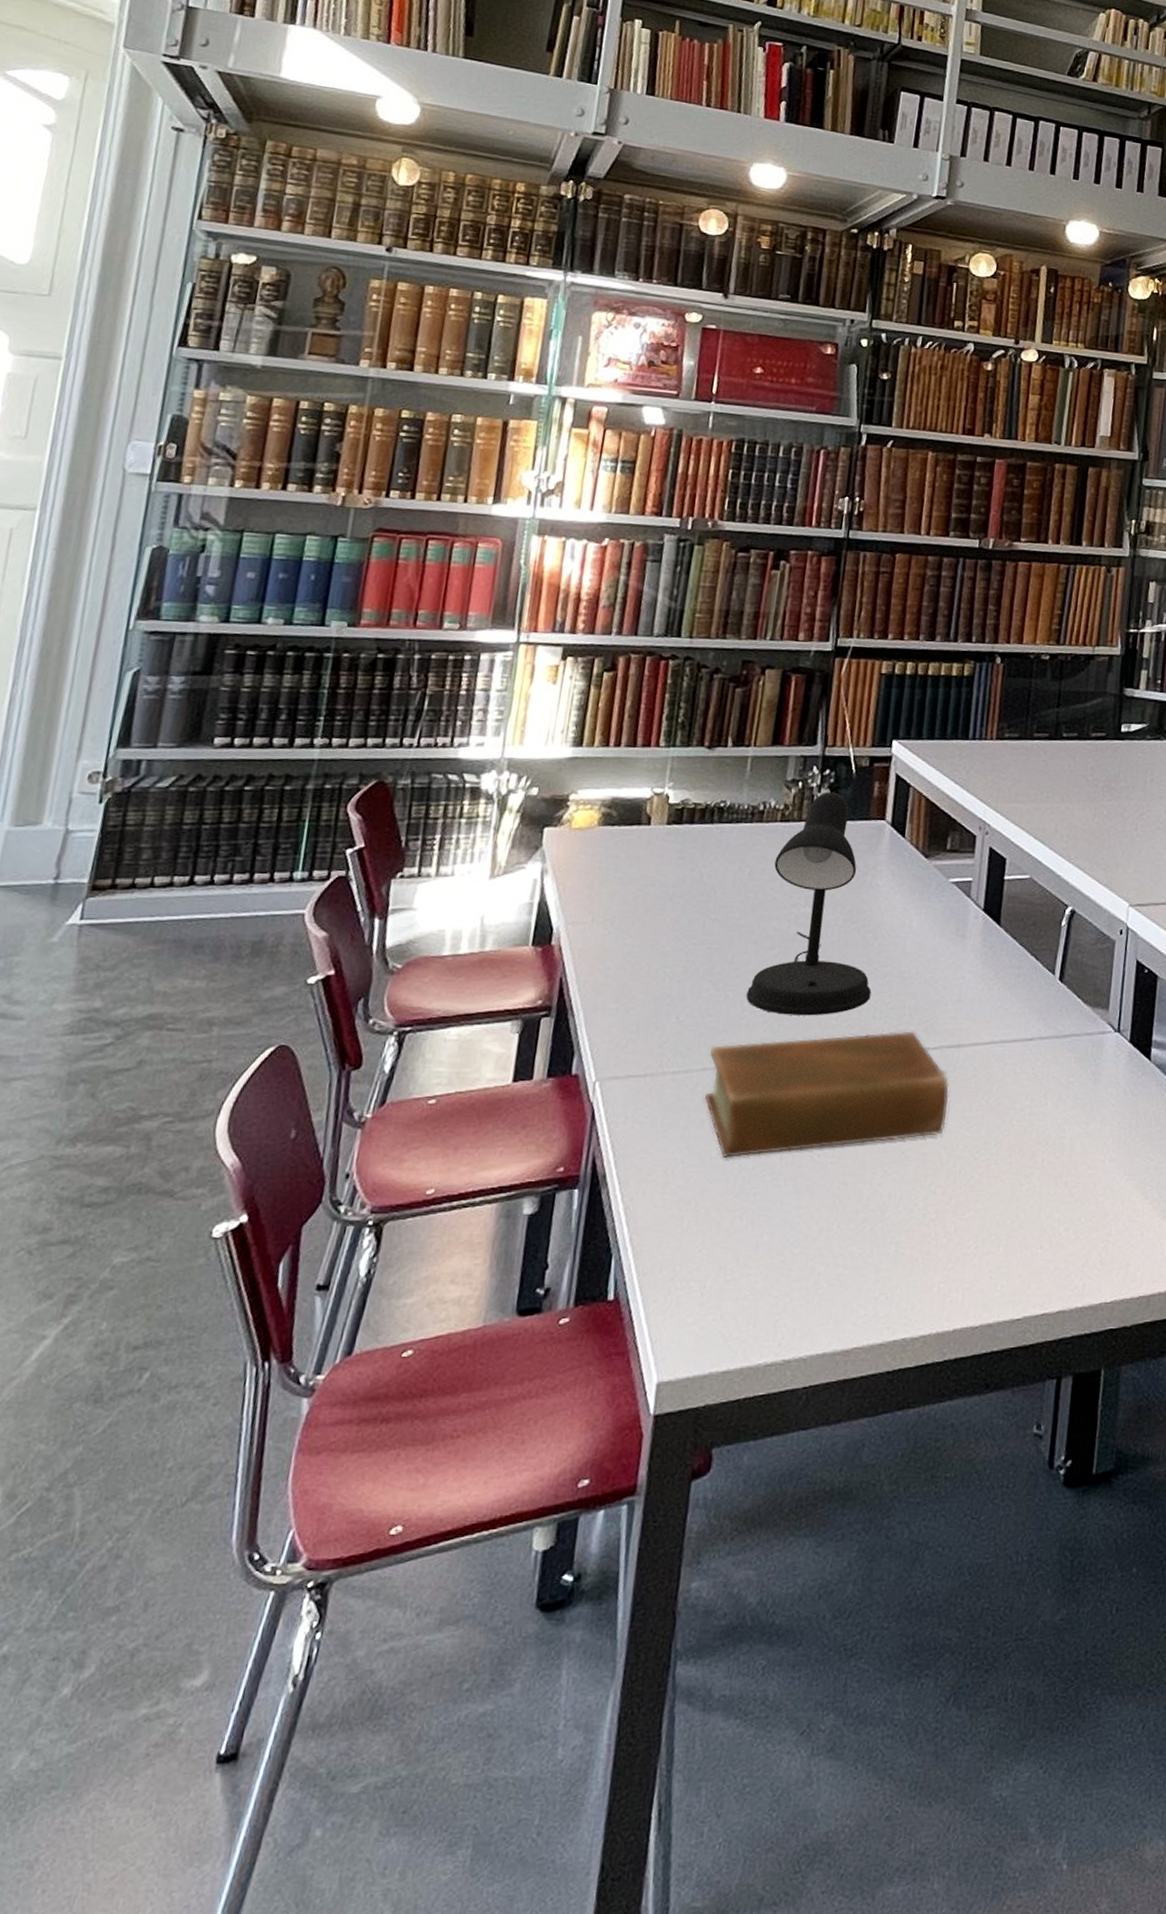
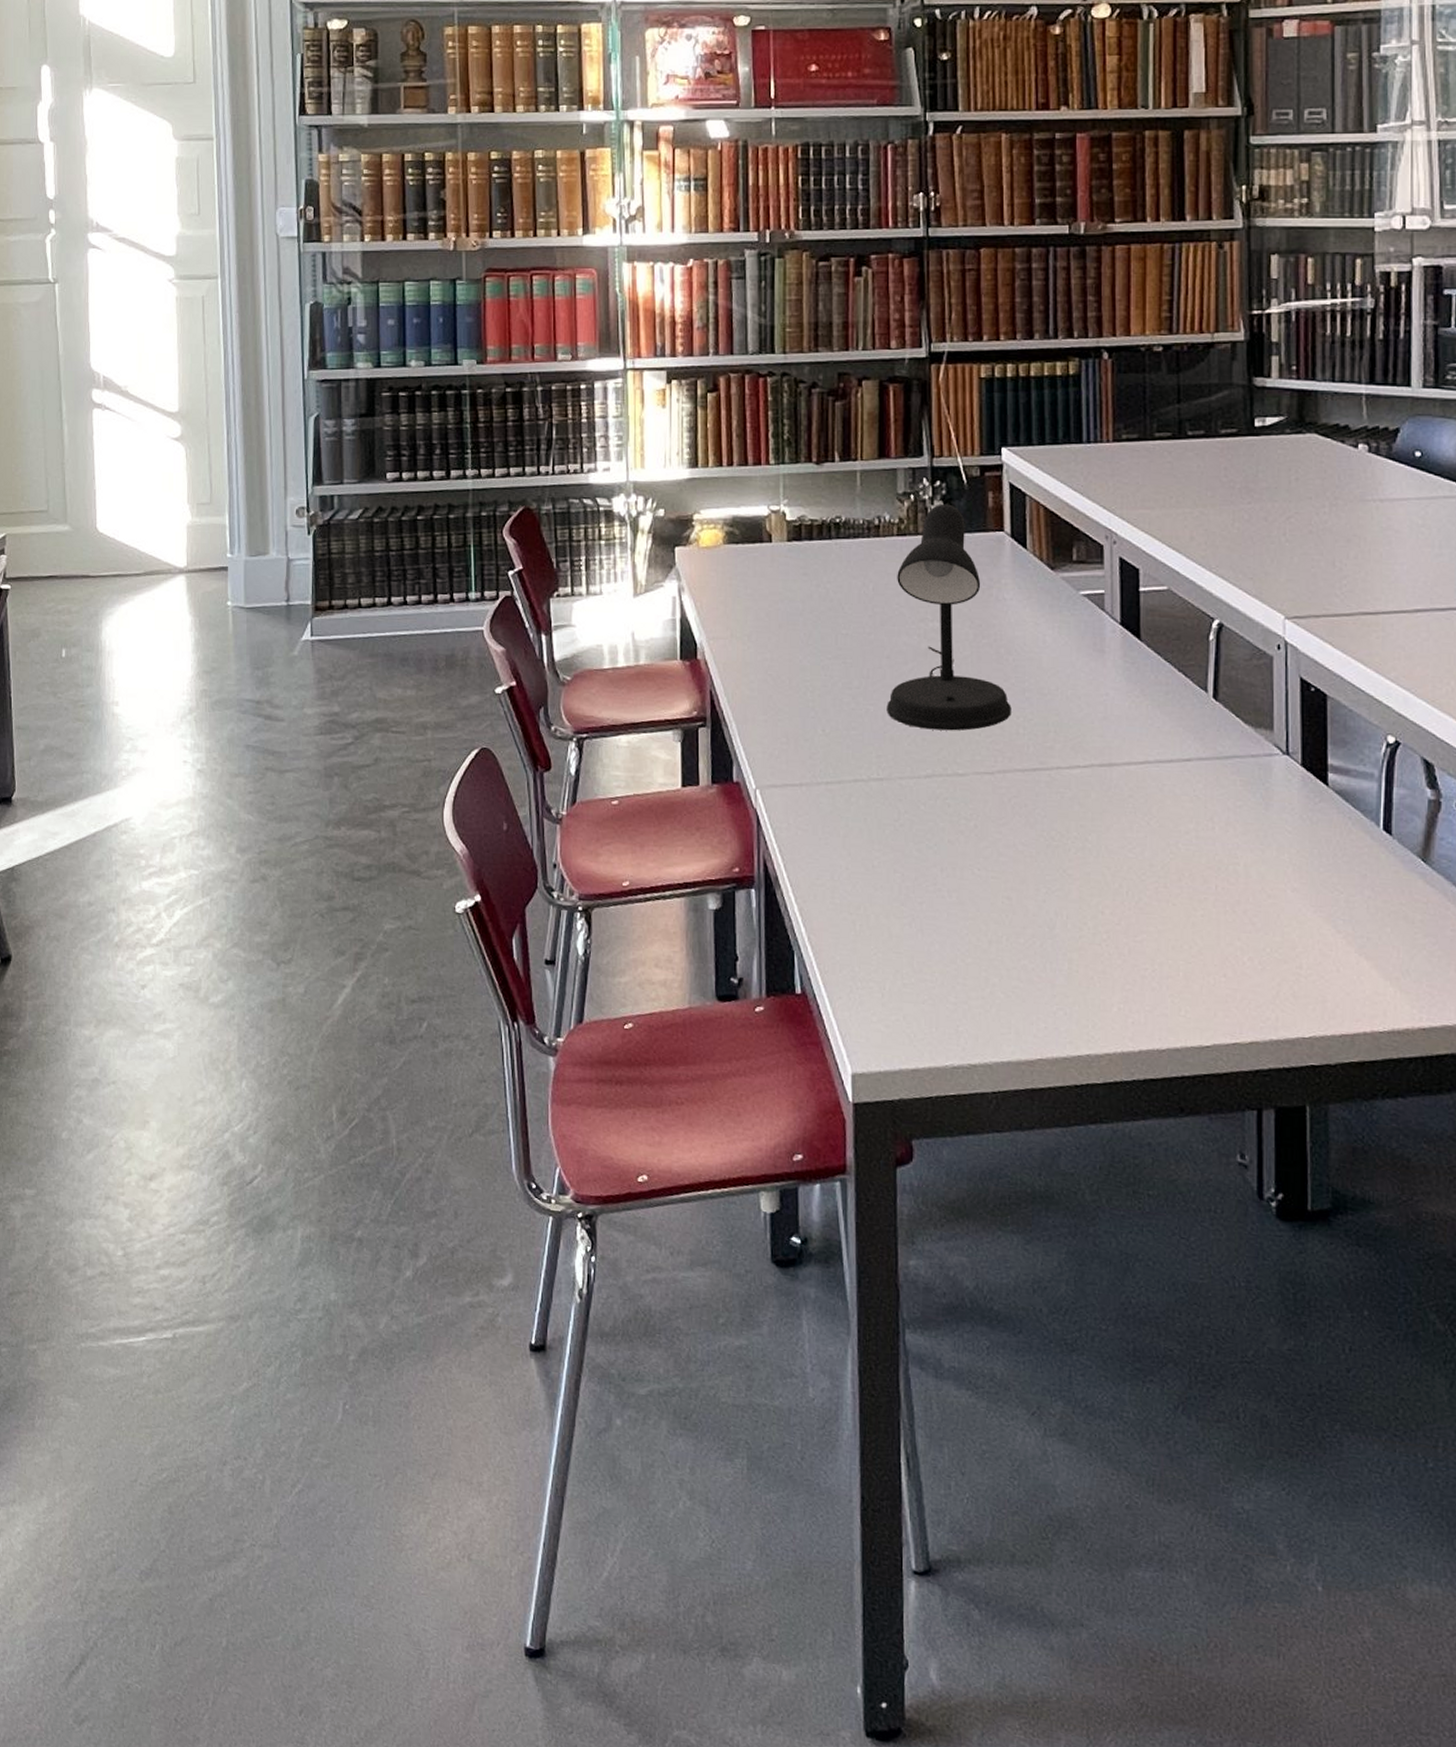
book: present [704,1031,949,1159] -> none [858,748,1106,868]

